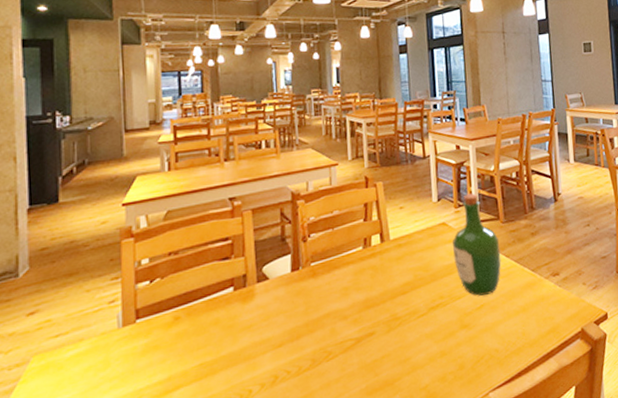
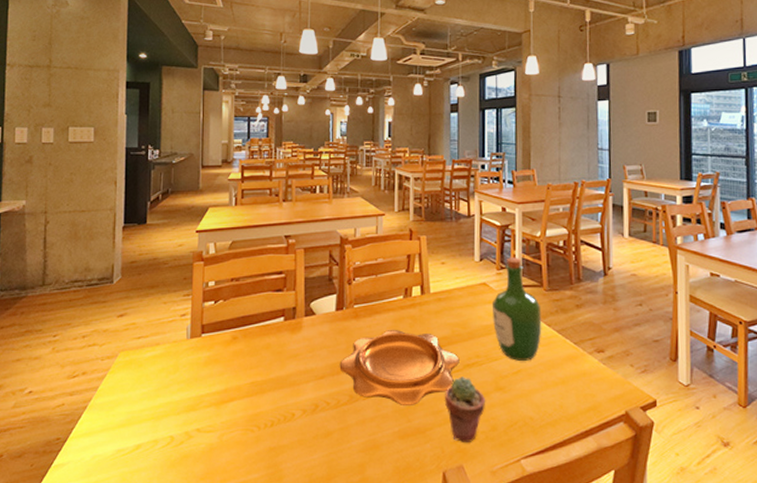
decorative bowl: none [298,281,424,361] -> present [339,330,460,405]
potted succulent: none [410,320,452,388] -> present [444,376,486,444]

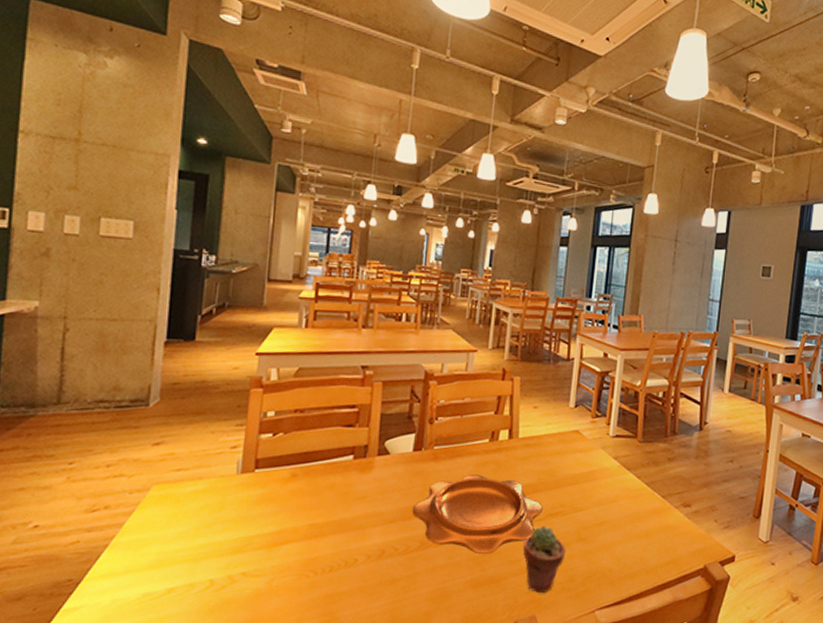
wine bottle: present [491,257,542,361] -> none [582,405,633,512]

